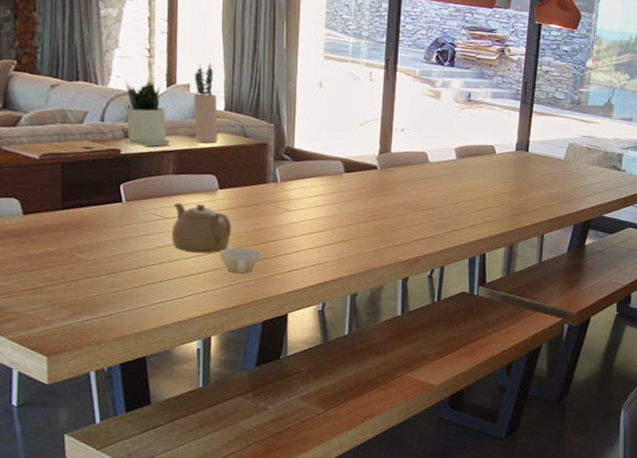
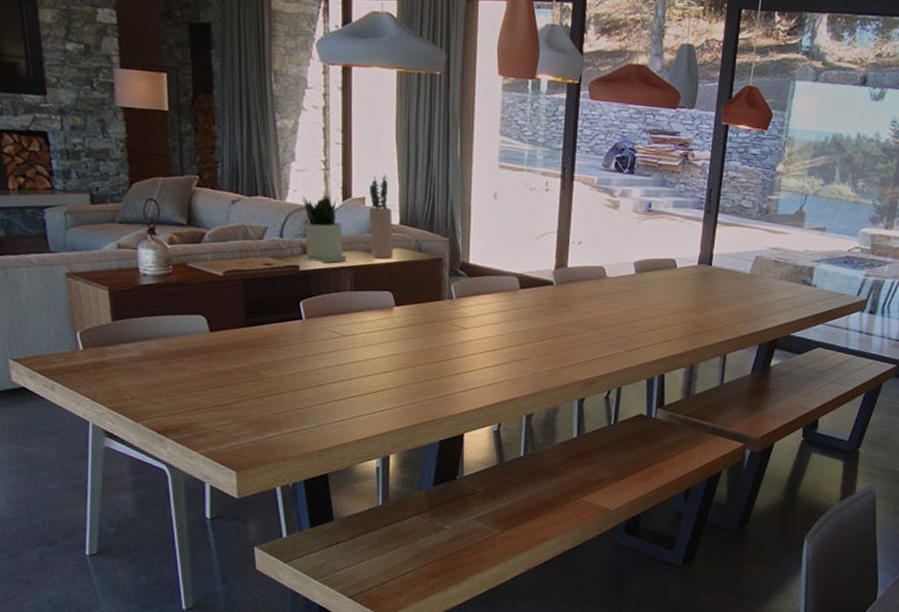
teapot: present [171,203,232,253] -> none [350,320,409,371]
cup: present [219,247,262,274] -> none [396,365,438,393]

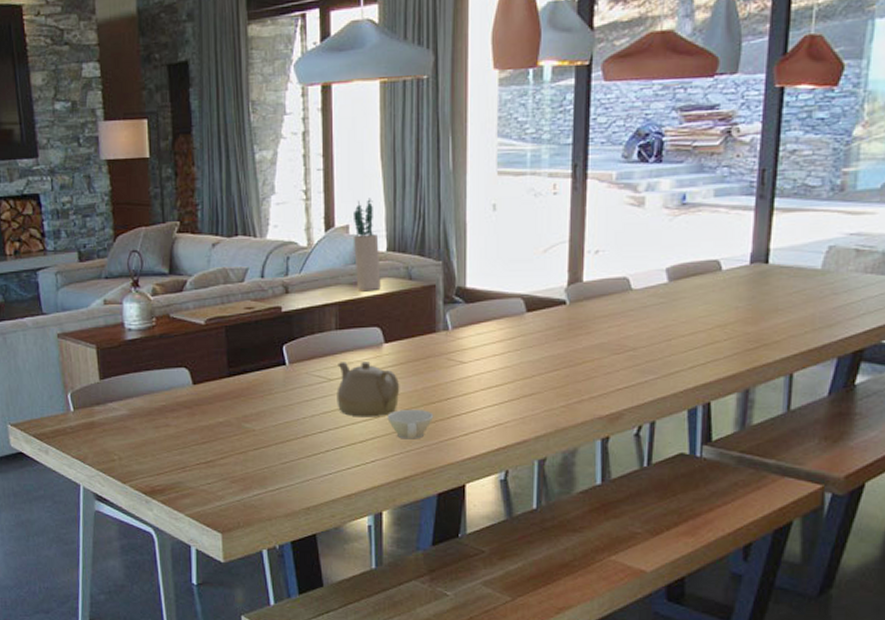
planter: present [302,195,347,264] -> none [283,227,331,302]
teapot: none [350,320,409,371] -> present [337,362,400,417]
cup: none [396,365,438,393] -> present [387,409,434,439]

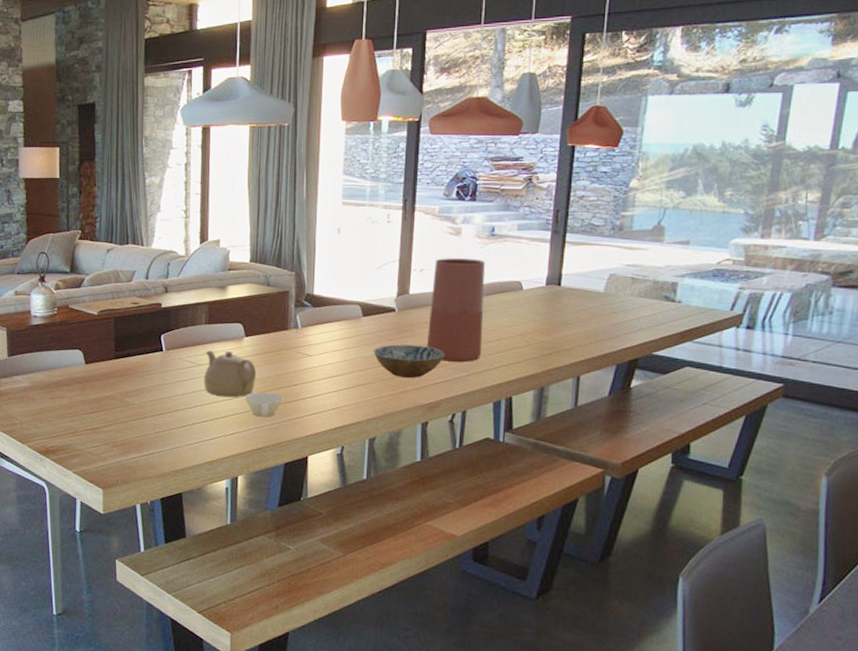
vase: present [354,198,381,292] -> none [223,218,244,294]
bowl: none [540,344,628,384] -> present [373,344,445,378]
vase: none [606,234,675,362] -> present [427,258,485,362]

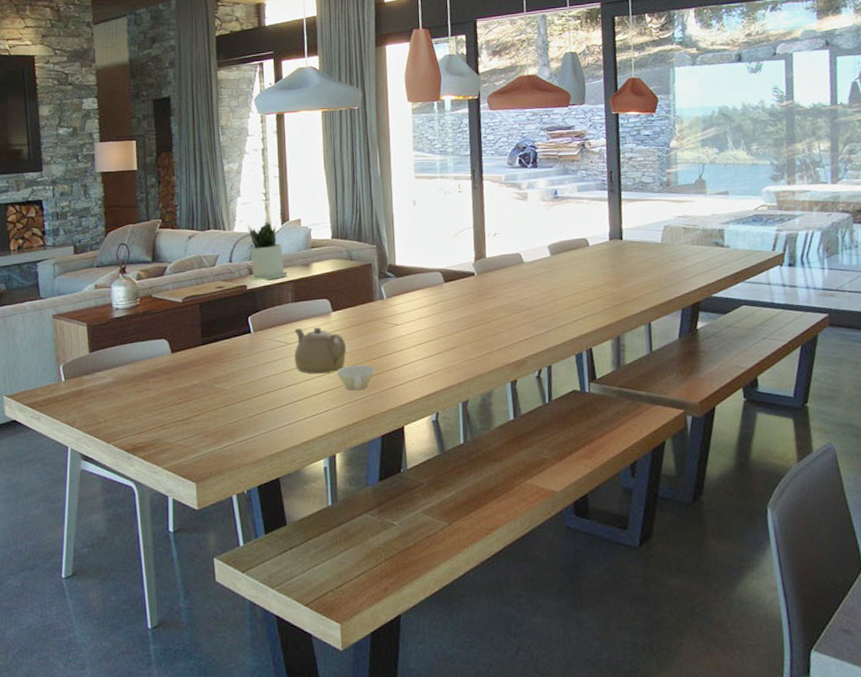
planter: none [164,240,203,300] -> present [247,221,288,281]
bowl: present [373,344,445,378] -> none [457,306,526,339]
vase: present [427,258,485,362] -> none [506,220,560,319]

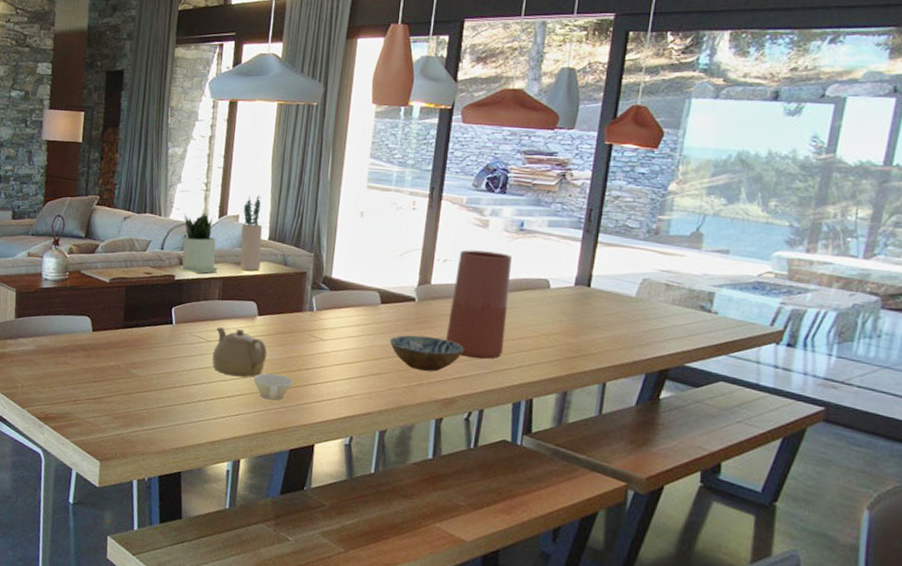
vase: none [304,197,328,271] -> present [240,195,263,272]
bowl: none [457,306,526,339] -> present [389,335,465,372]
vase: none [506,220,560,319] -> present [446,249,512,359]

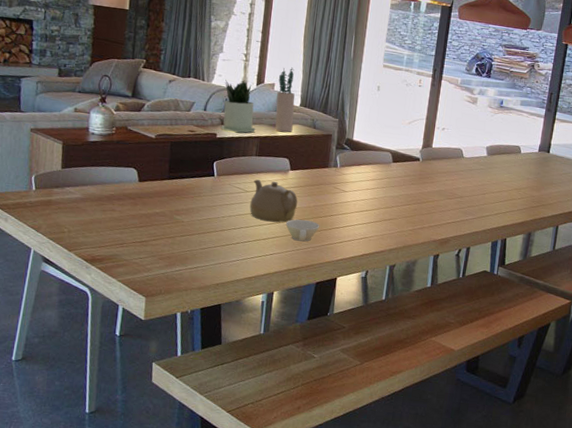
bowl: present [389,335,465,372] -> none [399,188,457,218]
vase: present [446,249,512,359] -> none [443,121,494,208]

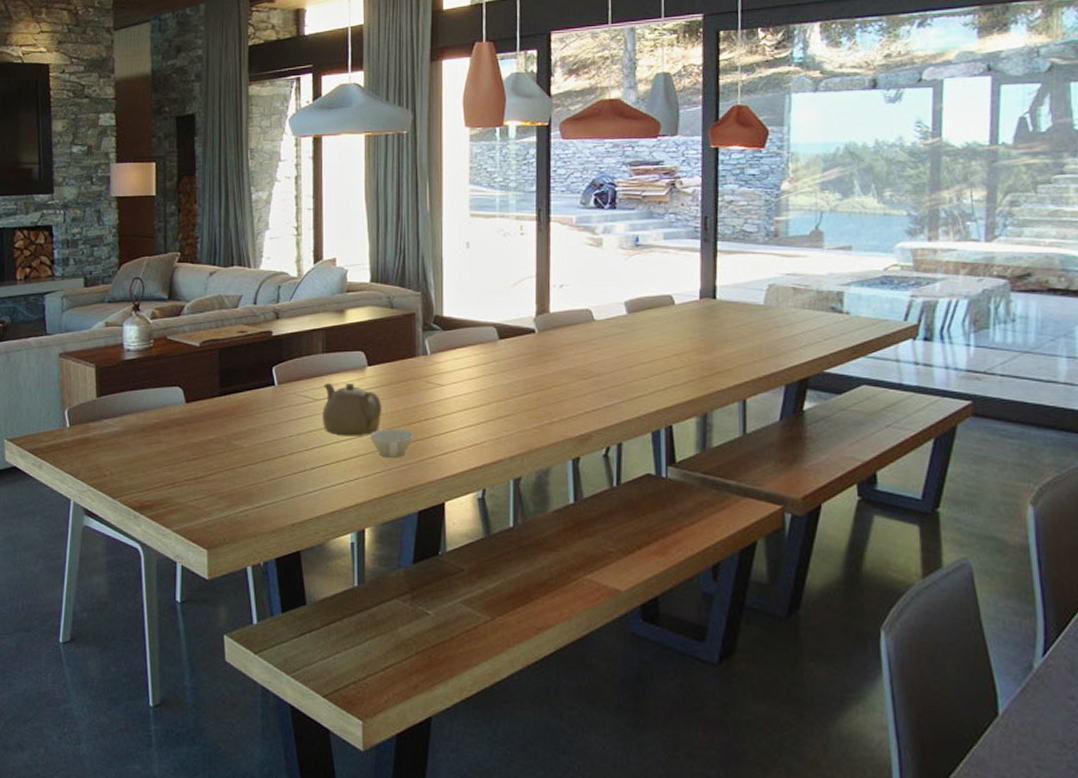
planter: present [220,79,256,133] -> none [275,260,319,327]
vase: present [275,67,295,133] -> none [340,234,365,319]

